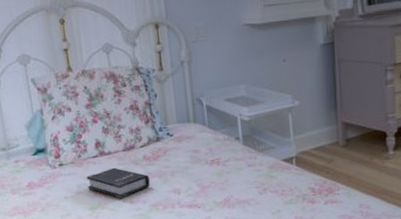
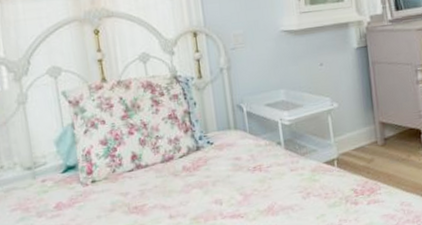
hardback book: present [86,167,150,199] -> none [121,180,190,215]

